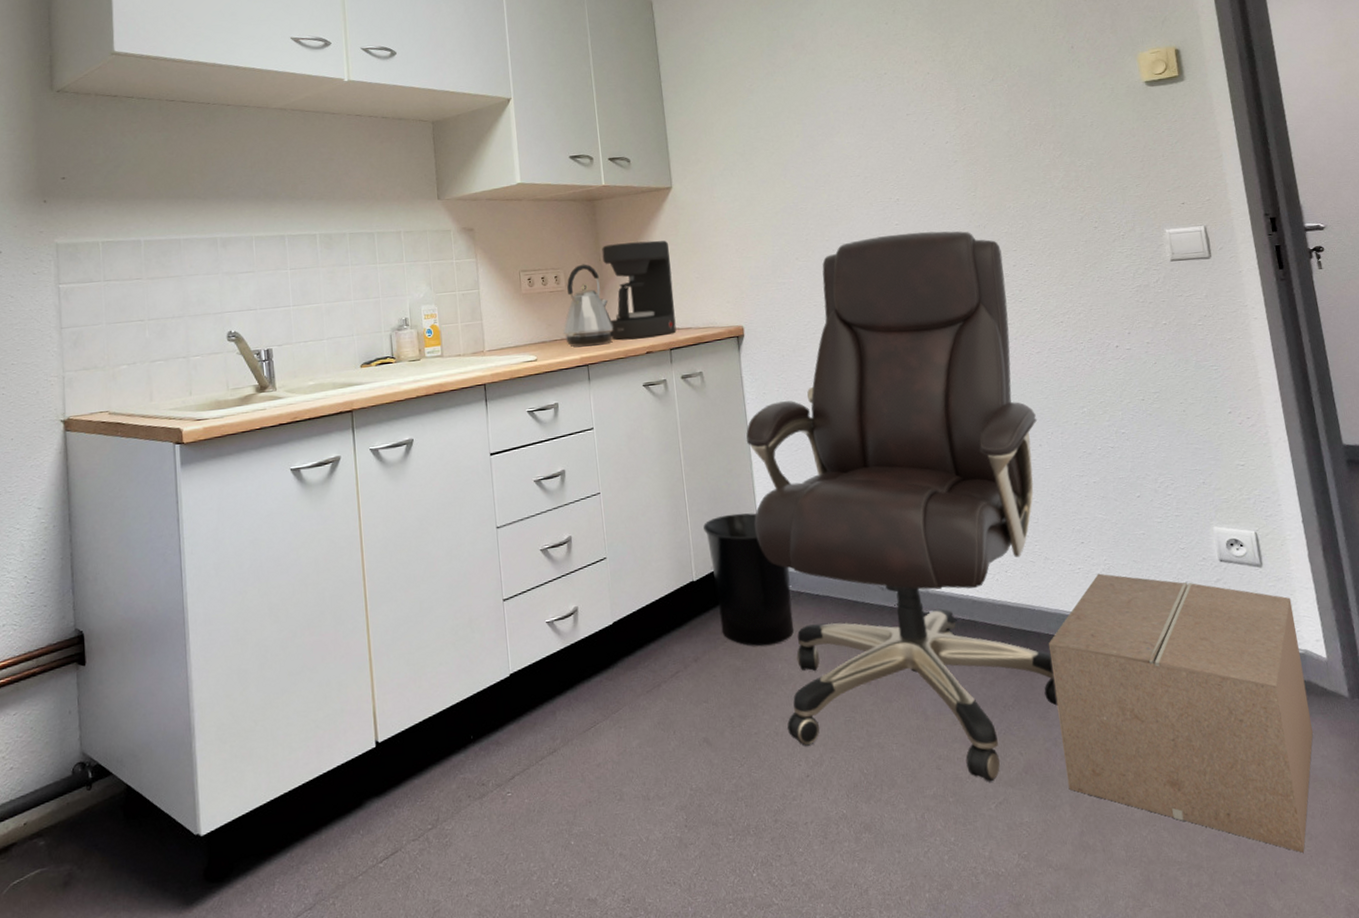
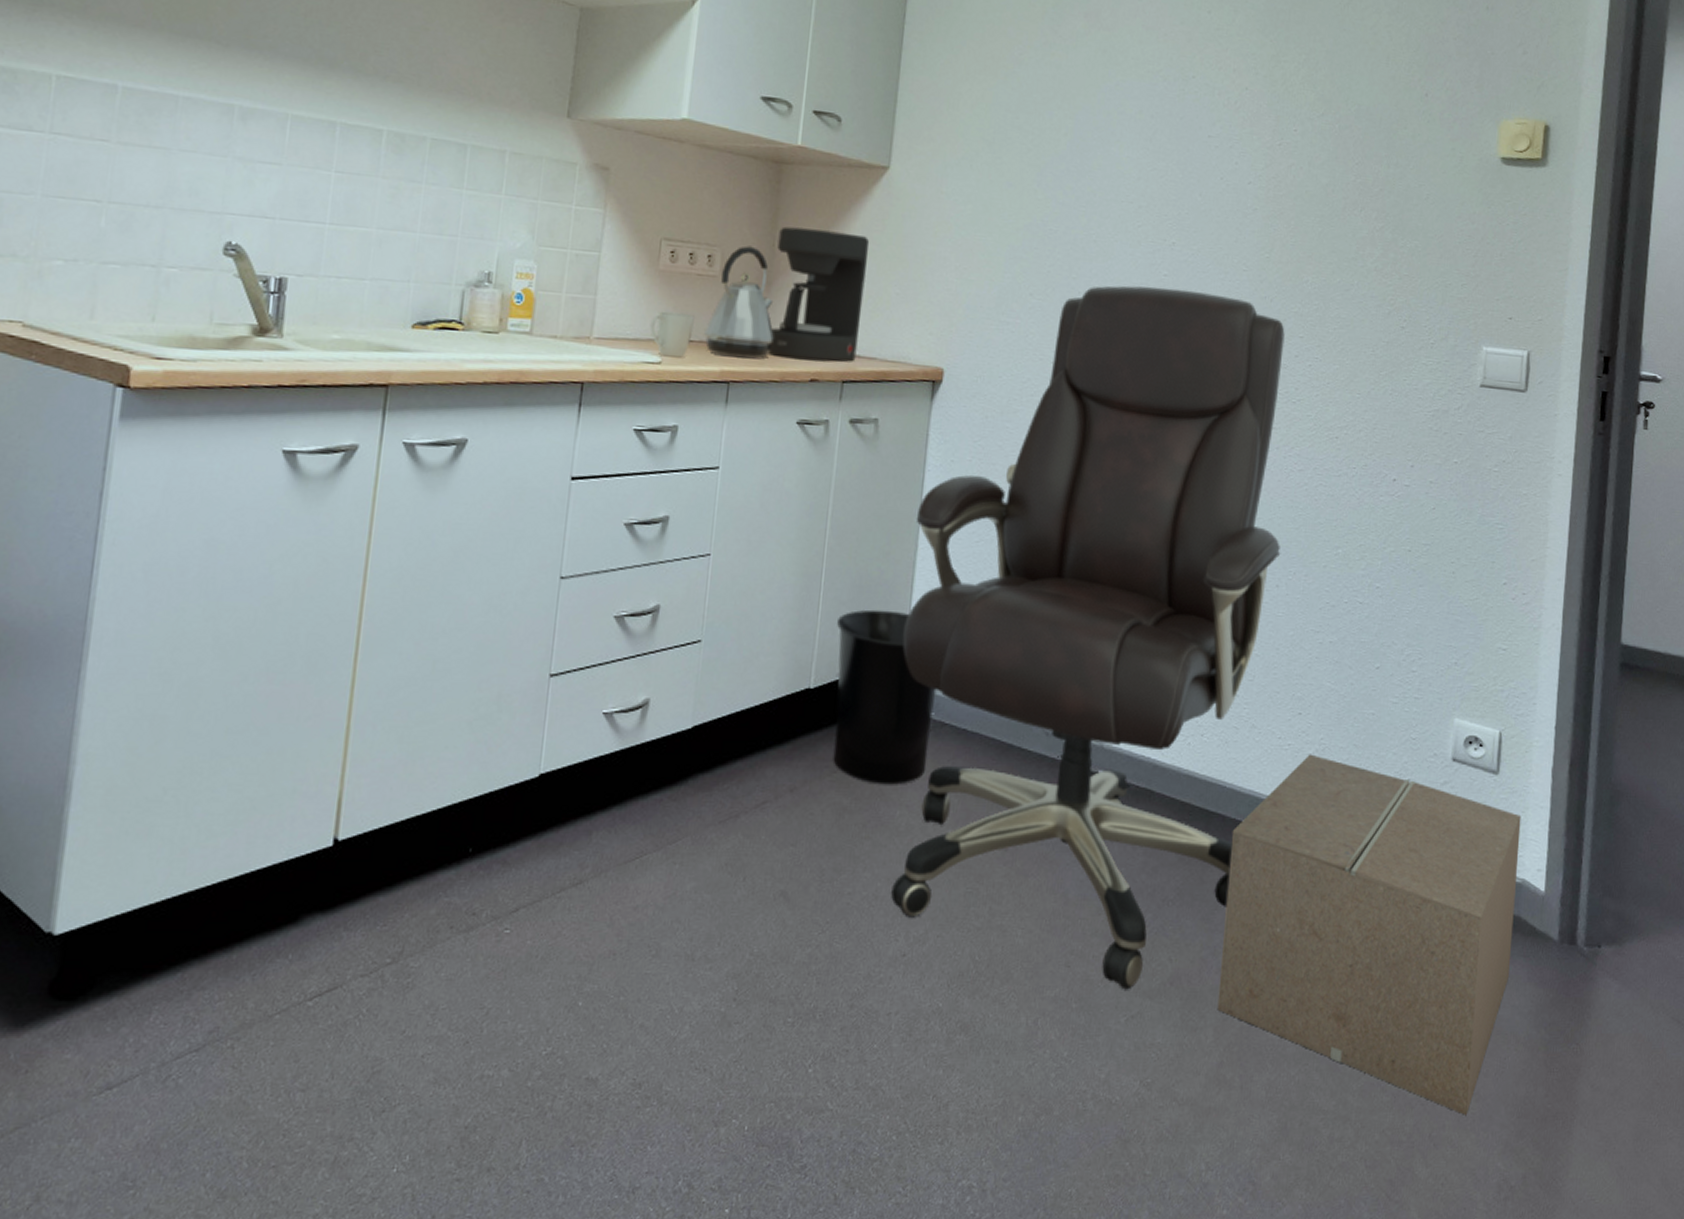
mug: none [523,321,555,355] -> present [649,311,695,358]

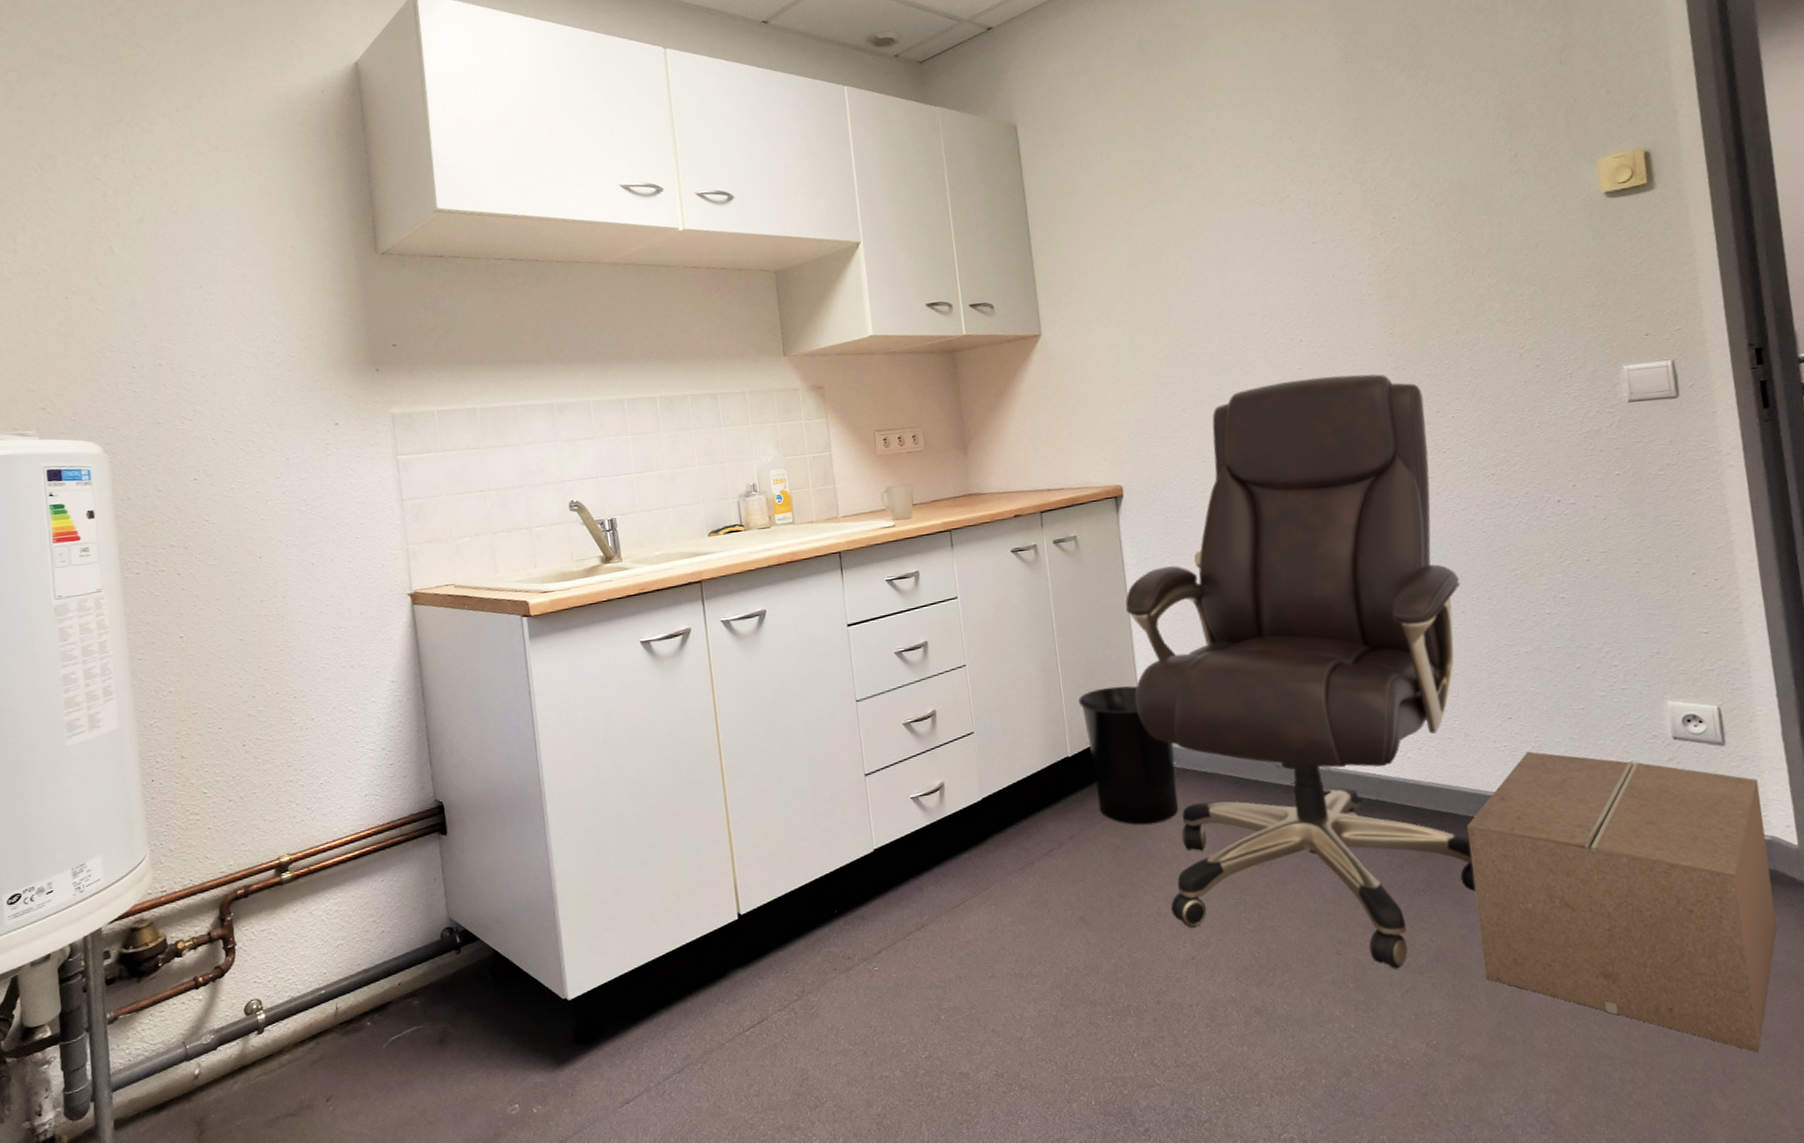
kettle: present [704,245,775,359] -> none [923,421,979,512]
coffee maker: present [769,226,869,363] -> none [963,394,1048,503]

